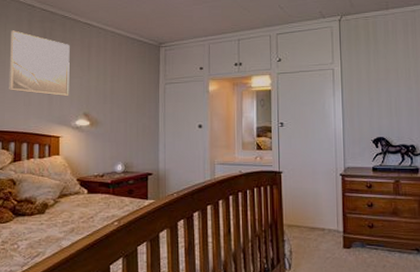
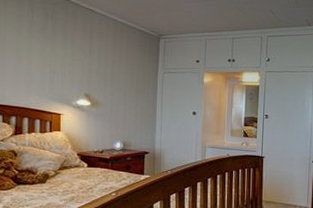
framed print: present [9,30,70,97] -> none [9,8,72,78]

